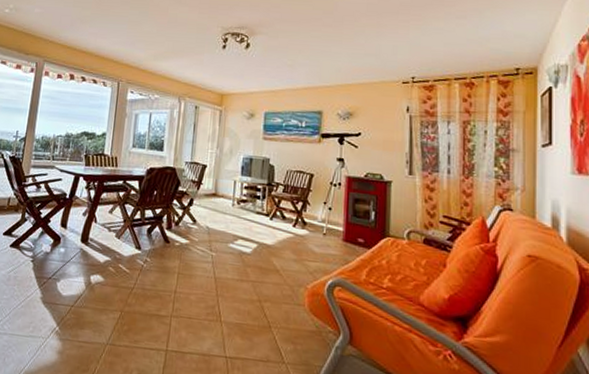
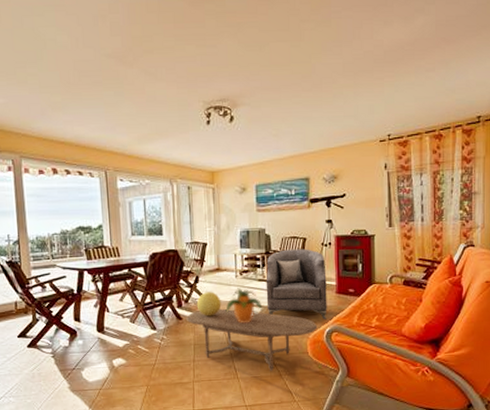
coffee table: none [173,236,319,321] -> present [186,308,318,372]
decorative ball: none [187,217,214,245] -> present [196,291,222,317]
potted plant: none [217,218,258,258] -> present [225,288,263,322]
armchair: none [262,183,333,270] -> present [266,249,327,320]

